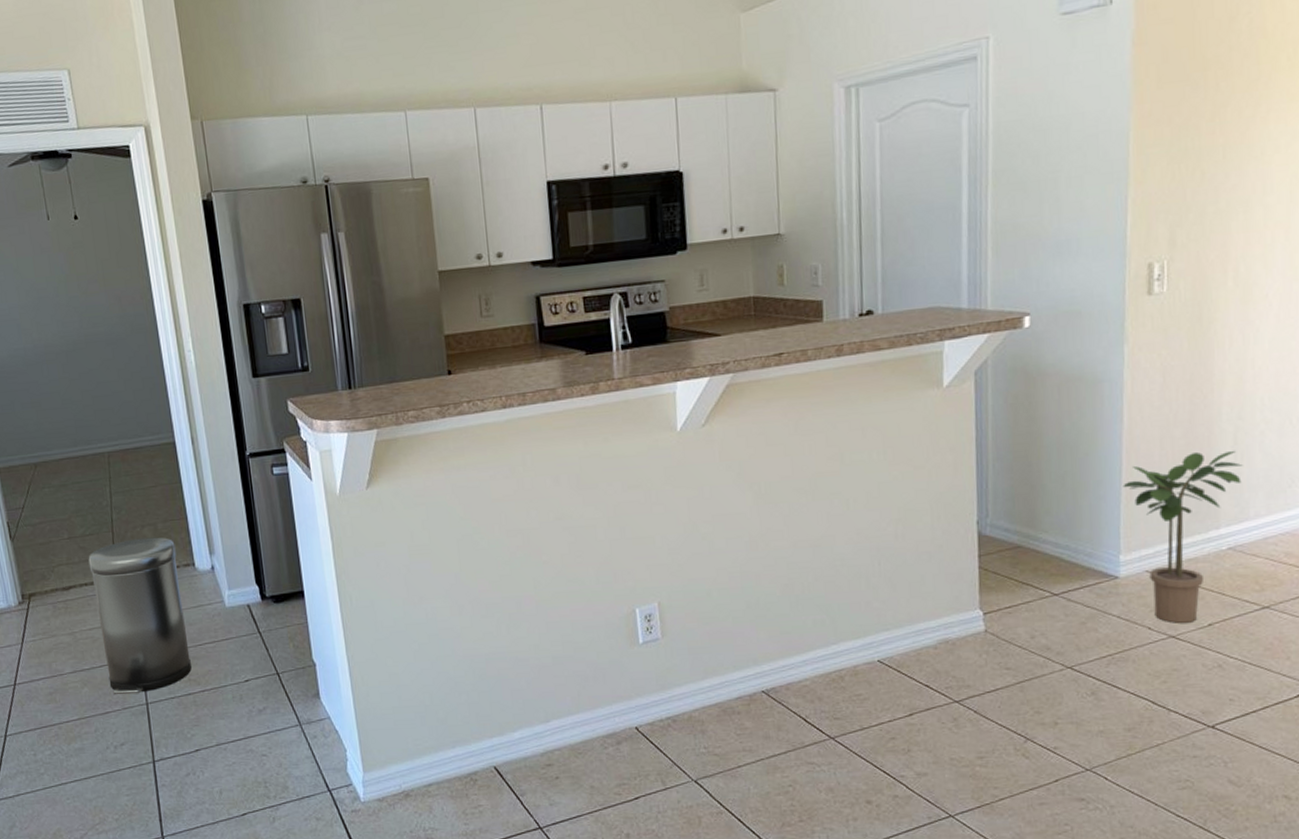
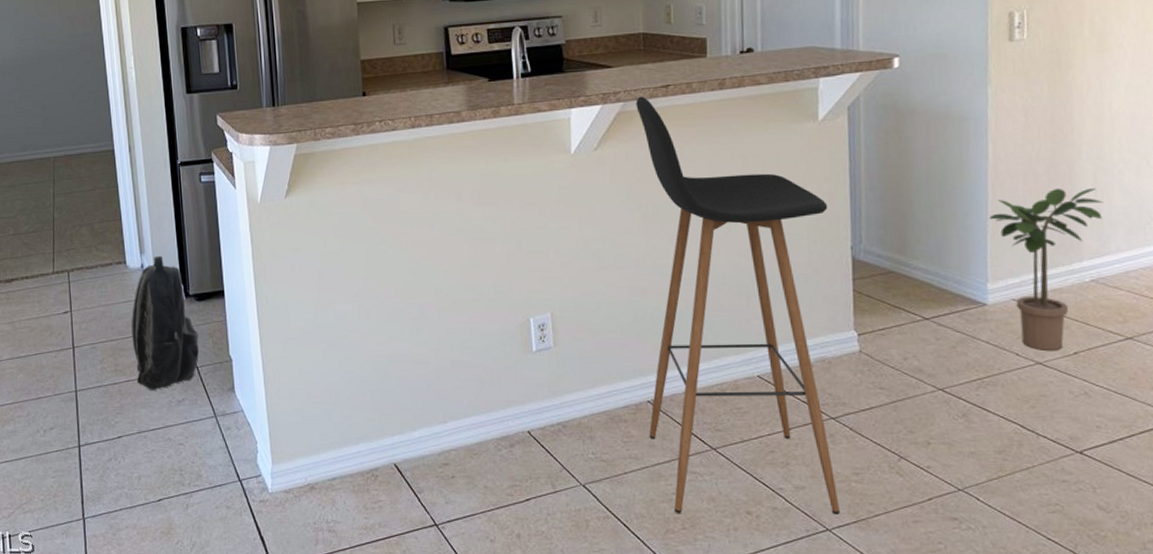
pedal bin: present [88,537,192,695] -> none [30,236,118,382]
backpack: none [203,555,280,701] -> present [131,255,200,391]
bar stool: none [746,366,963,805] -> present [636,96,840,515]

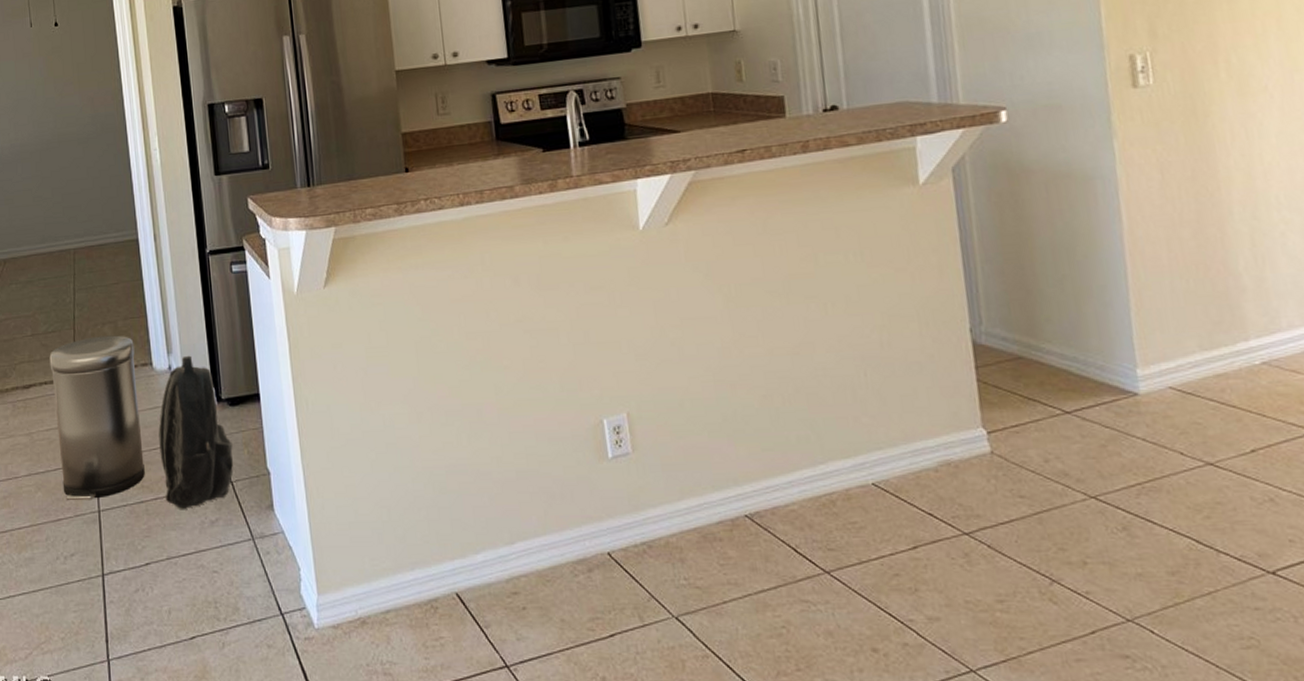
pedal bin: none [30,236,118,382] -> present [49,335,145,501]
bar stool: present [636,96,840,515] -> none [709,163,985,652]
potted plant: present [989,187,1103,350] -> none [1130,253,1267,448]

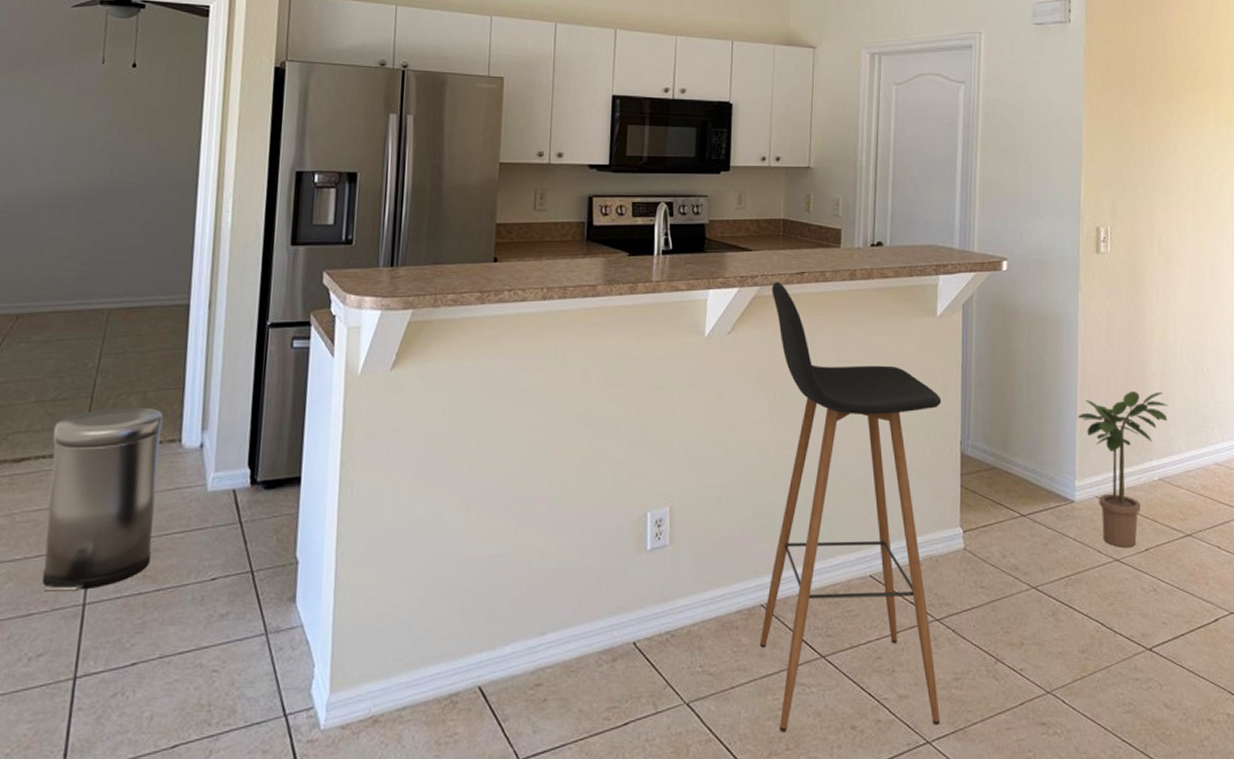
backpack: present [158,355,234,510] -> none [169,433,261,603]
bar stool: none [709,163,985,652] -> present [759,281,942,732]
potted plant: none [1130,253,1267,448] -> present [1078,390,1168,547]

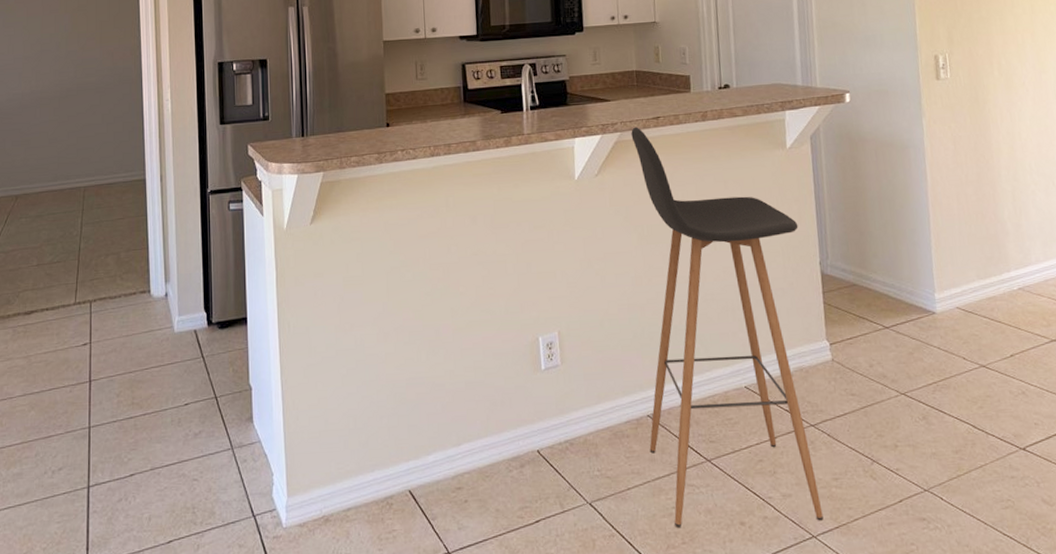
pedal bin: present [42,407,164,593] -> none [52,265,136,419]
potted plant: present [1078,390,1168,547] -> none [932,206,1023,354]

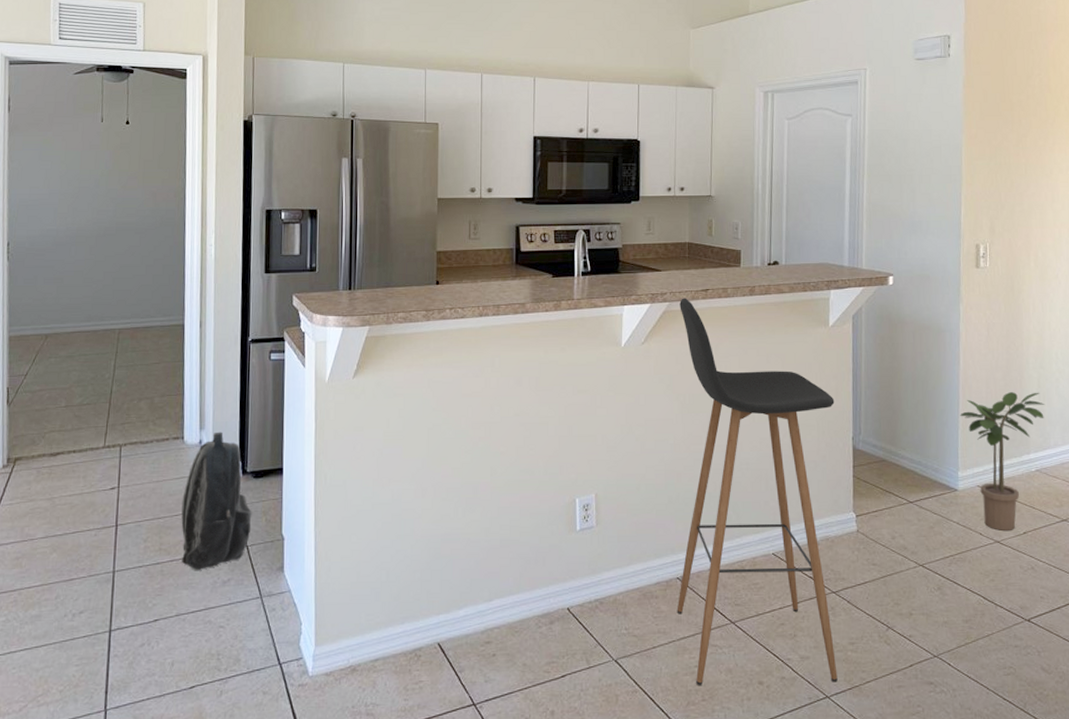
backpack: none [151,283,219,424] -> present [181,431,252,571]
potted plant: none [932,206,1023,354] -> present [960,391,1045,531]

